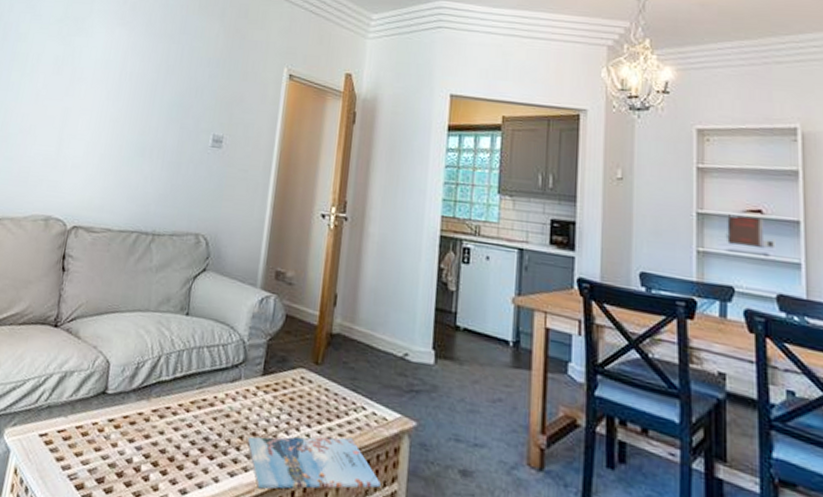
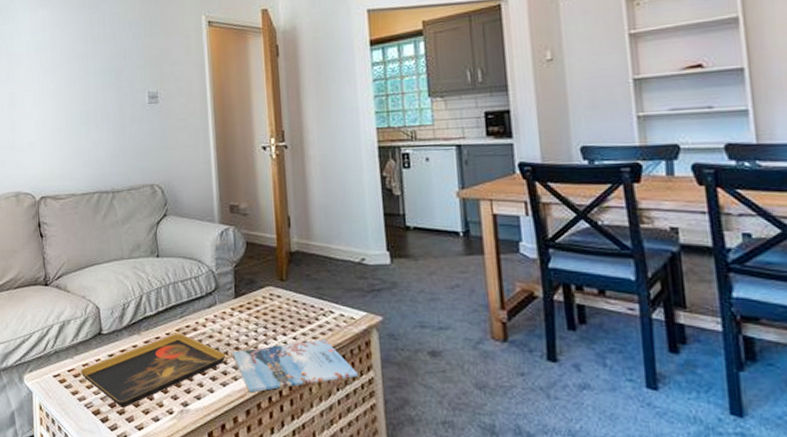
decorative tray: none [71,406,240,486] -> present [80,334,225,408]
books: present [729,214,776,249] -> none [667,72,720,103]

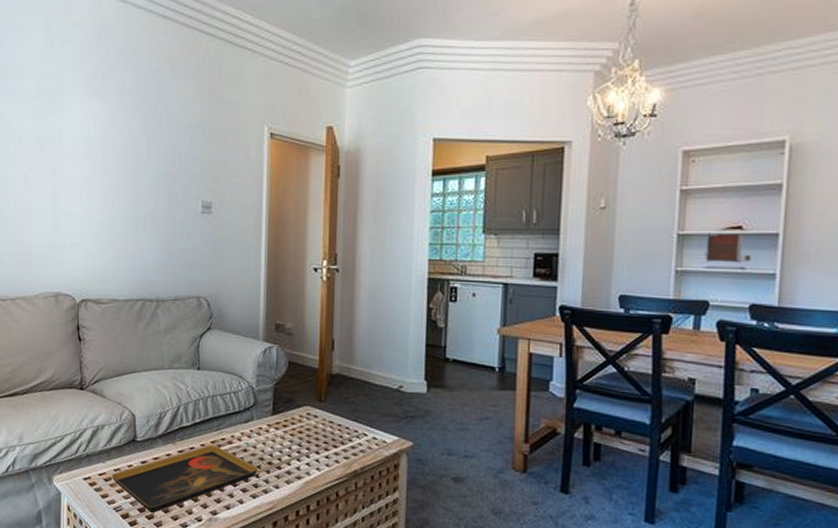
magazine: present [232,339,358,393] -> none [264,459,384,506]
books: none [667,72,720,103] -> present [707,233,753,262]

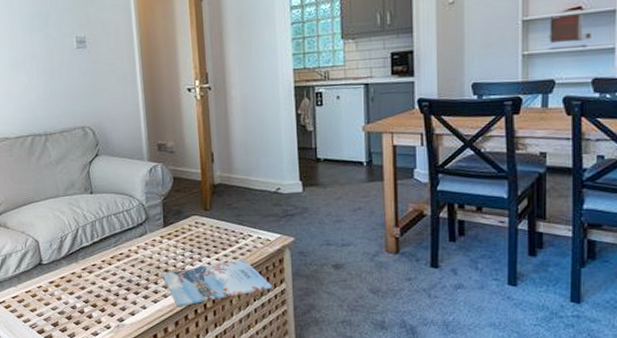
decorative tray: present [111,445,258,513] -> none [24,261,156,326]
magazine: none [264,459,384,506] -> present [162,259,272,307]

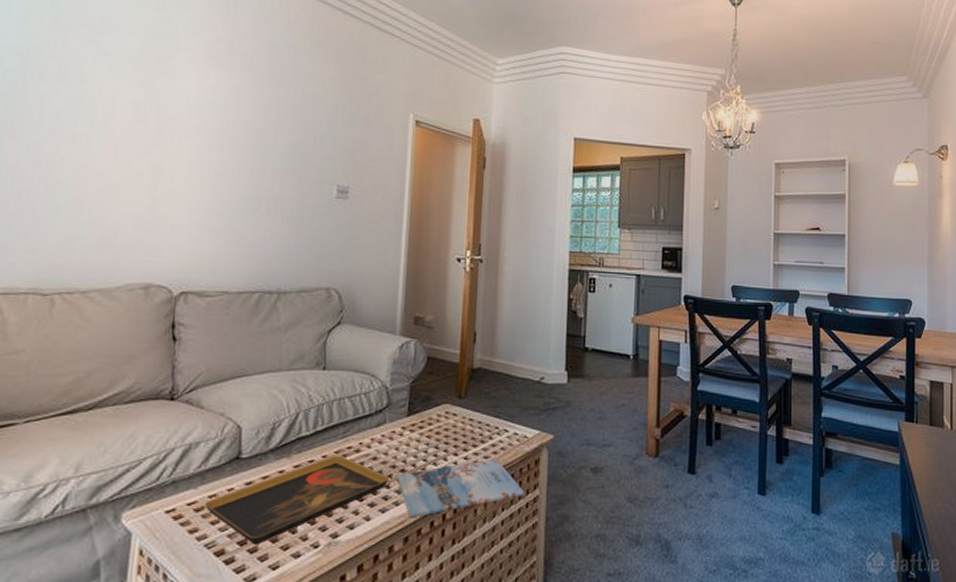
decorative tray: none [24,261,156,326] -> present [204,456,389,544]
books: present [551,13,593,43] -> none [796,233,828,258]

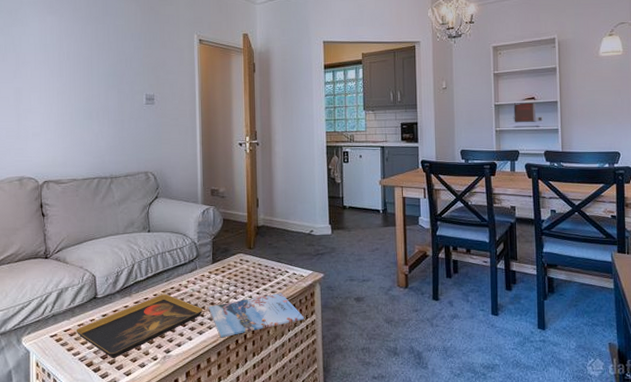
books: none [796,233,828,258] -> present [514,102,543,122]

